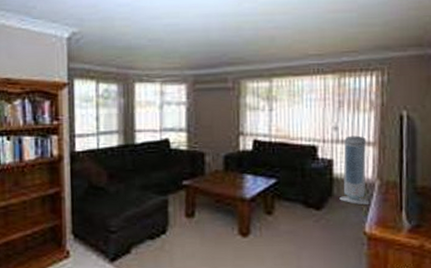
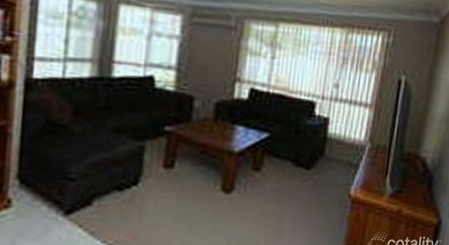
air purifier: present [339,135,371,206] -> none [330,95,364,168]

